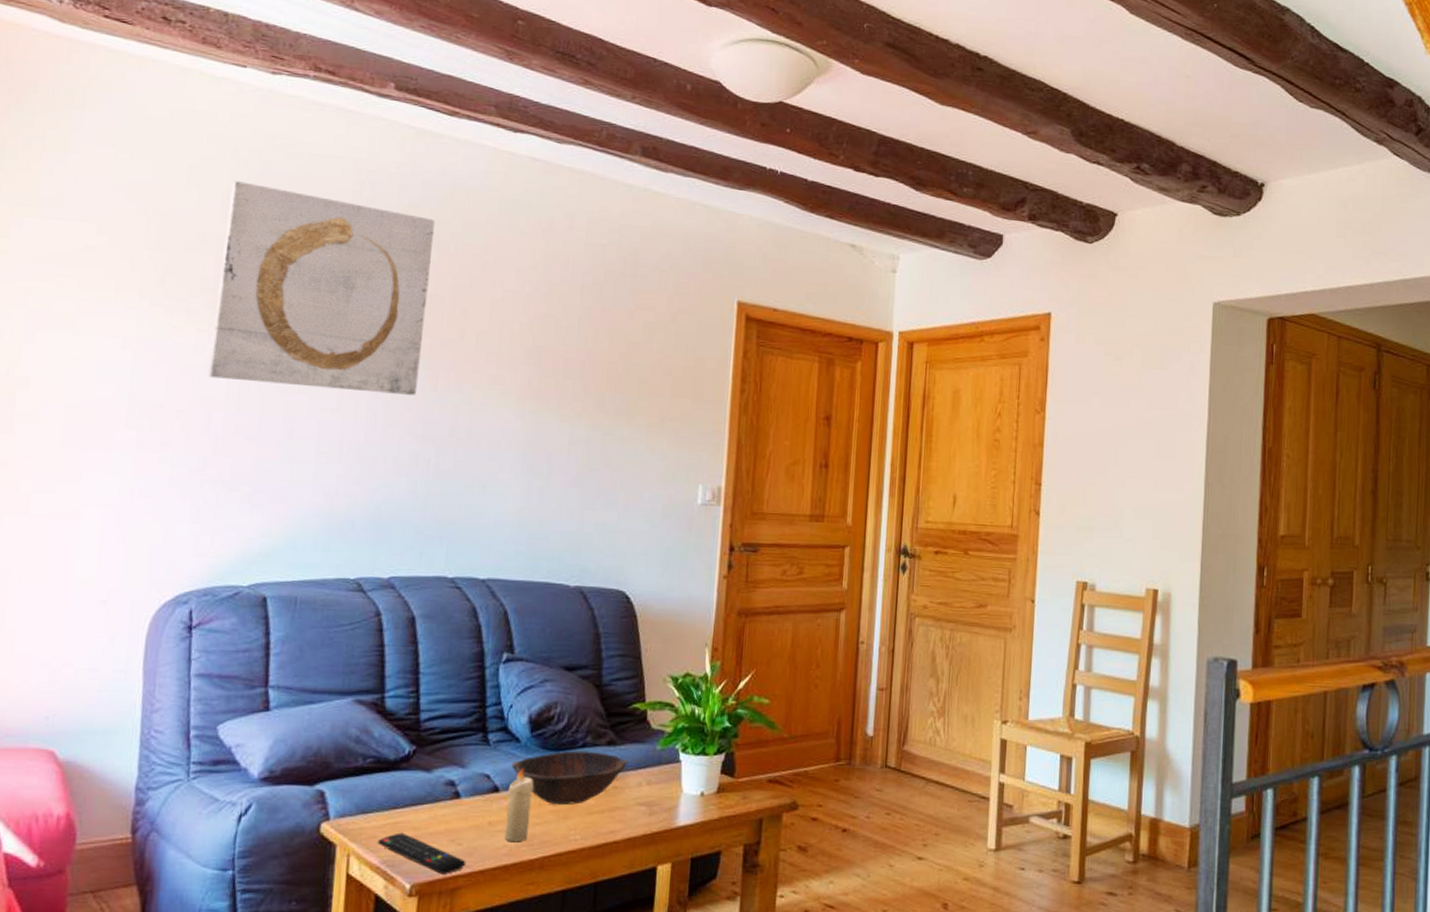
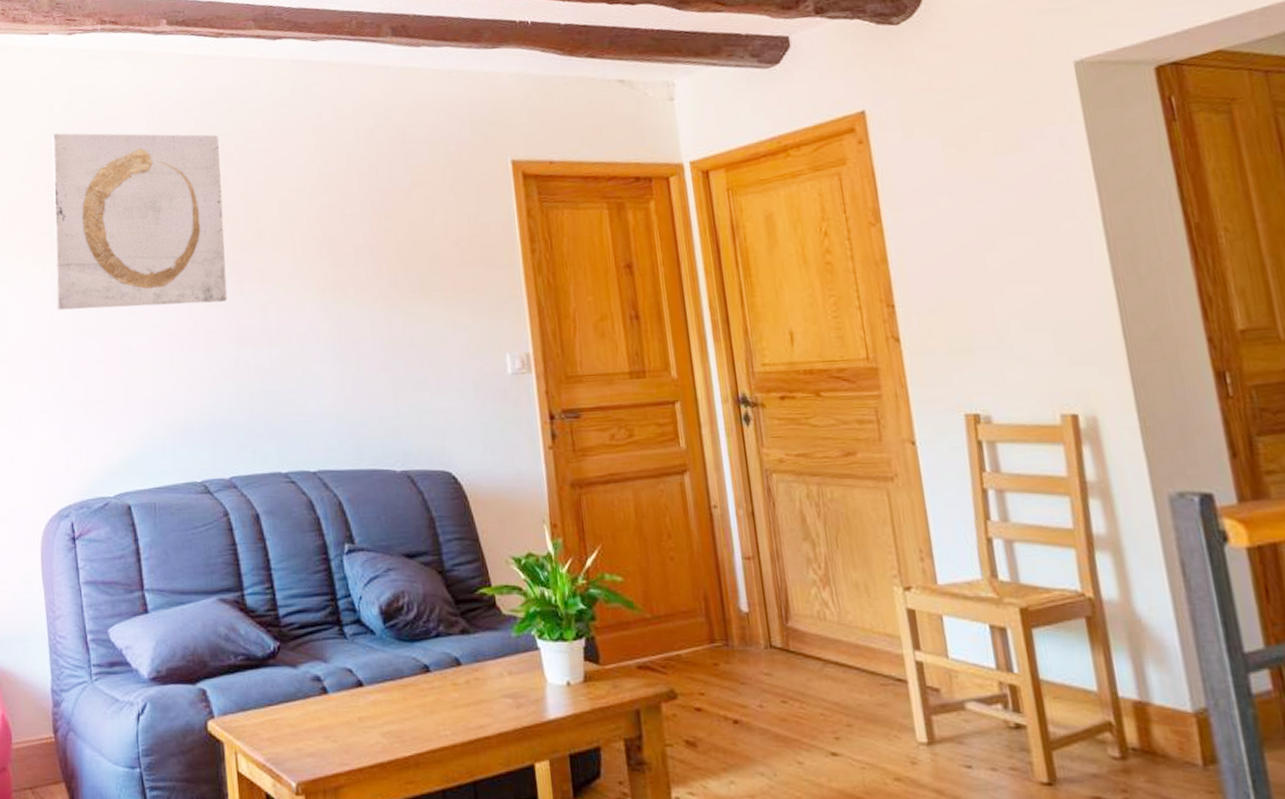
remote control: present [378,832,466,874] -> none [260,730,344,772]
candle: present [504,767,534,843] -> none [371,660,399,739]
bowl: present [511,750,628,806] -> none [371,641,485,699]

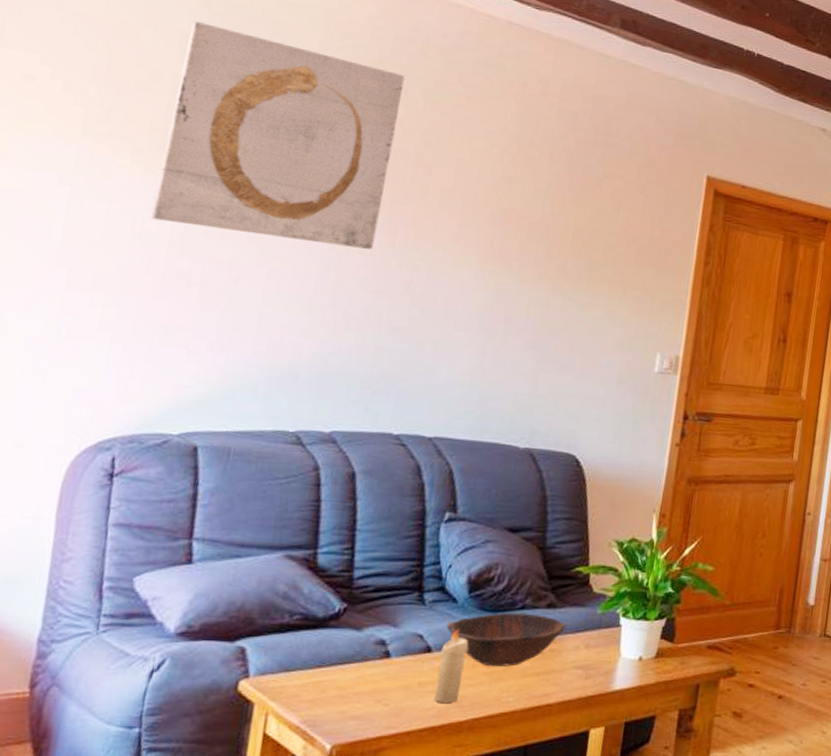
bowl: none [371,641,485,699] -> present [446,612,568,668]
candle: none [371,660,399,739] -> present [433,628,469,704]

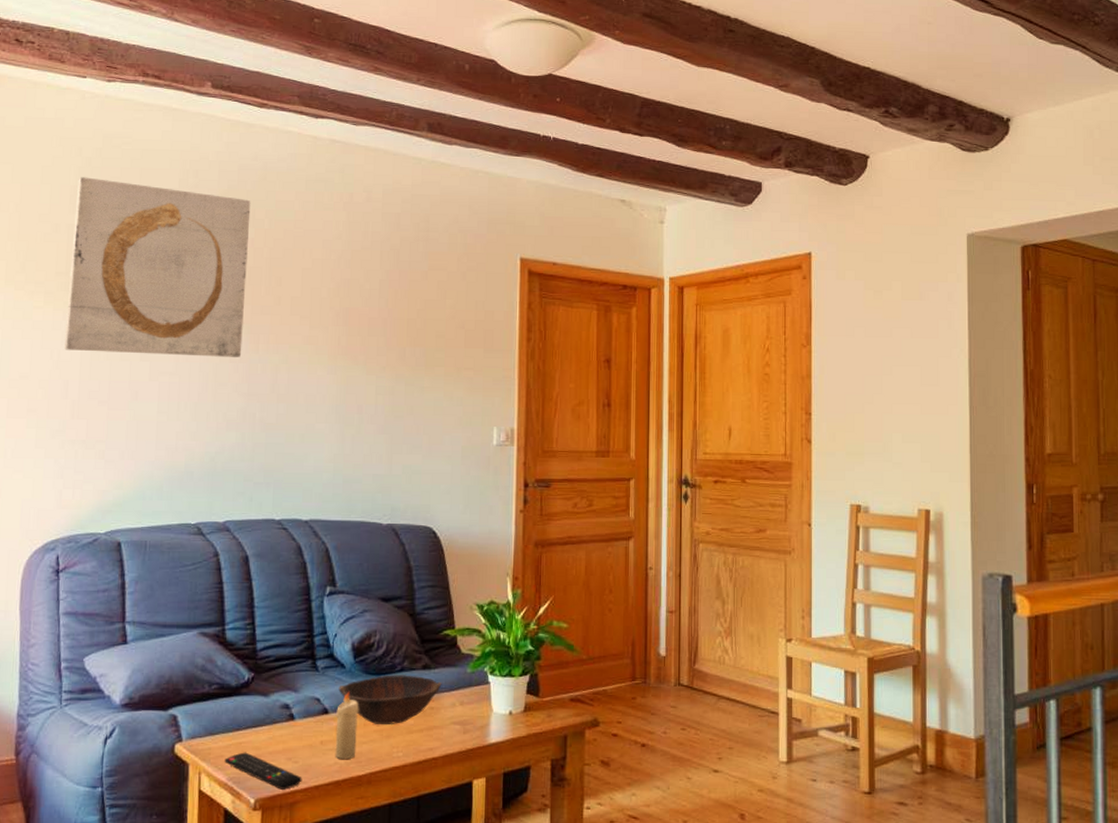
remote control: none [299,692,392,735] -> present [224,752,302,790]

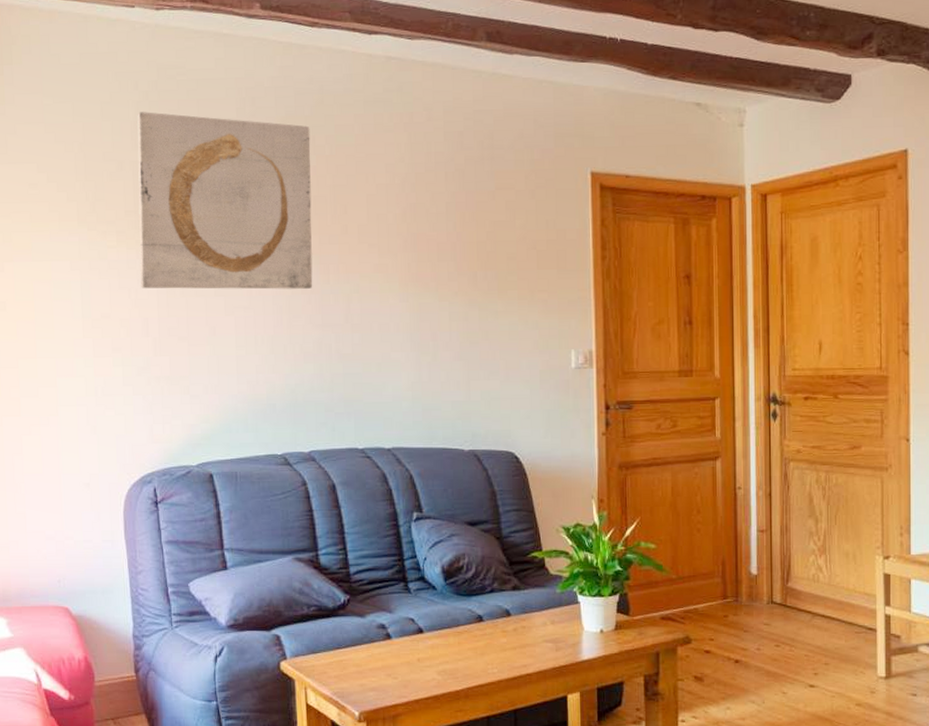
remote control: present [224,752,302,790] -> none [328,669,403,703]
candle: present [335,691,359,760] -> none [431,611,453,676]
bowl: present [338,674,442,725] -> none [431,595,532,644]

